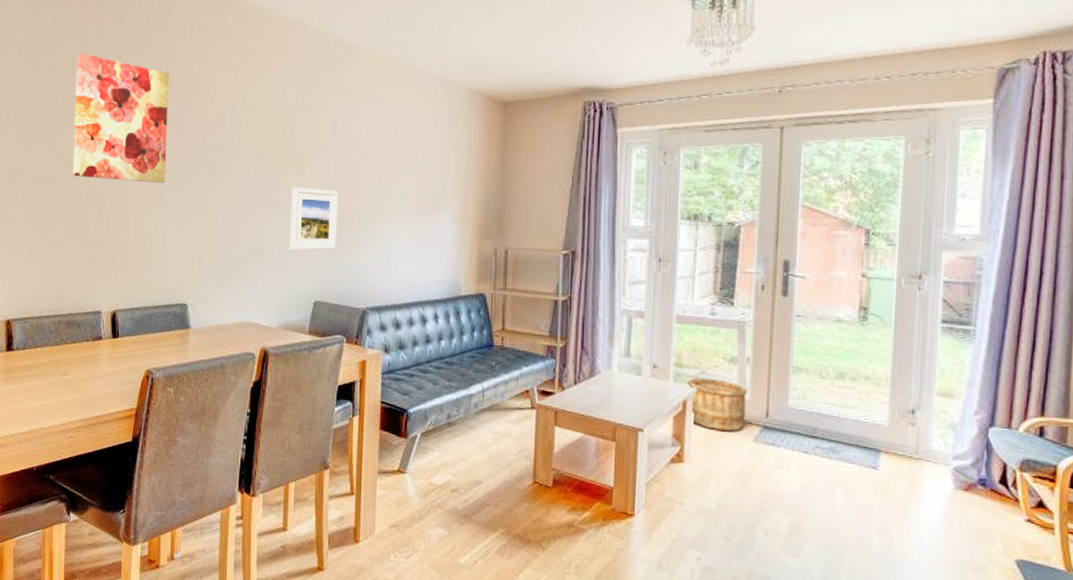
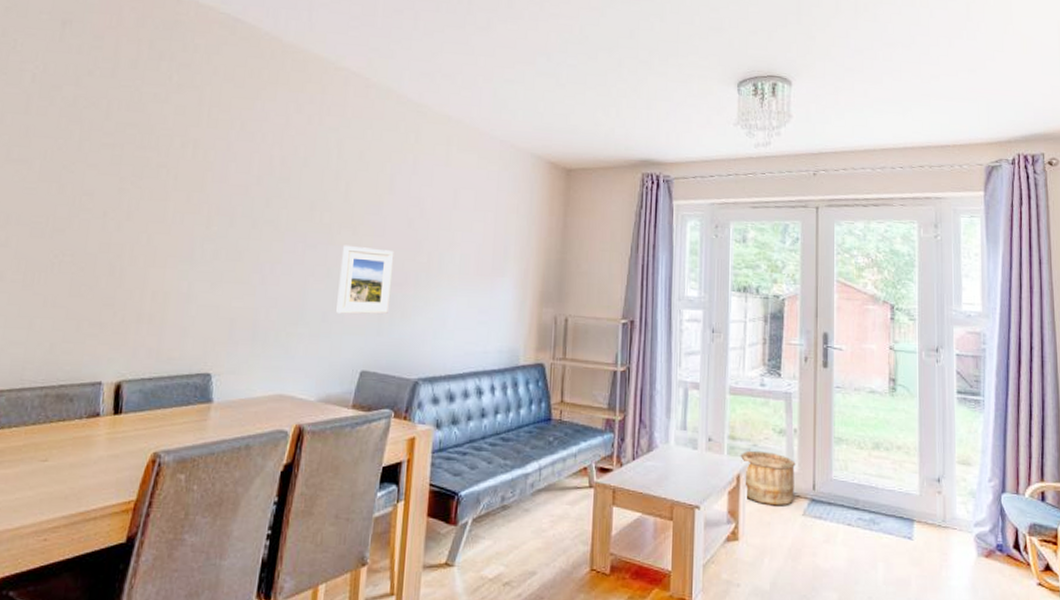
wall art: present [72,53,169,183] -> none [83,87,212,235]

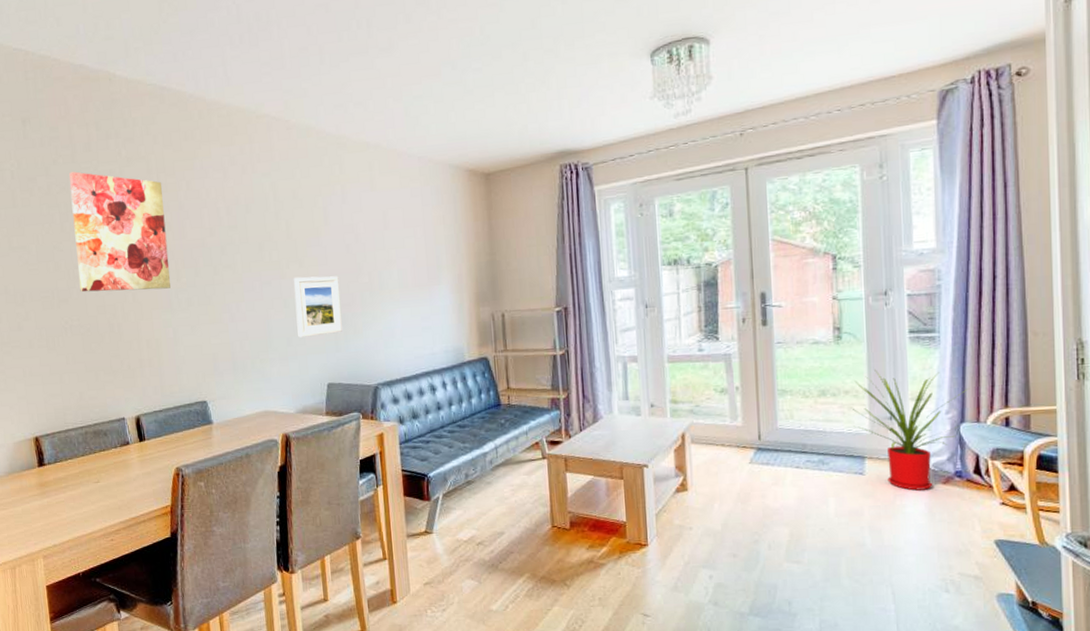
wall art: none [83,87,212,235] -> present [69,171,171,292]
wooden bucket: present [740,450,796,506] -> none [683,410,740,458]
house plant: none [903,426,1009,562] -> present [851,369,969,491]

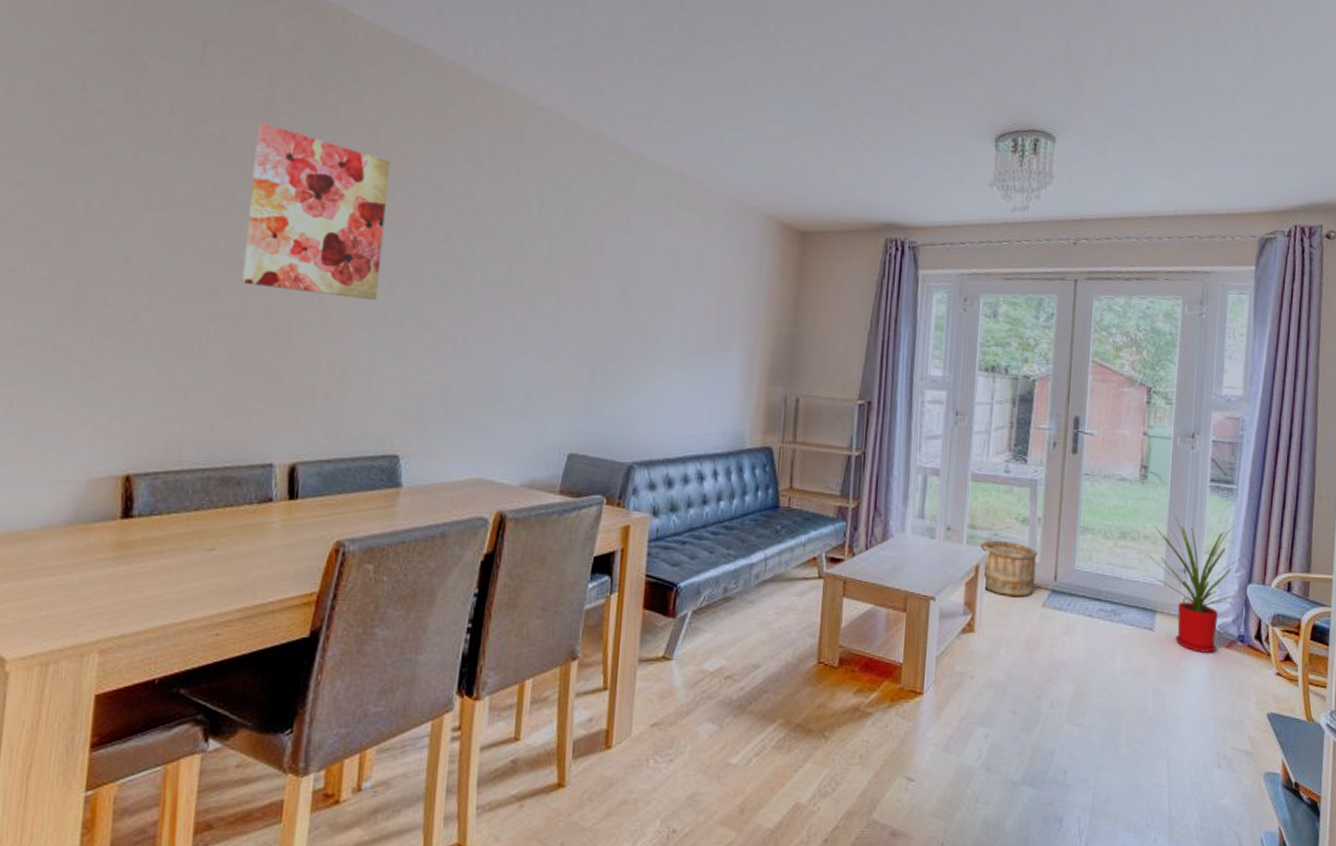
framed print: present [294,276,342,338] -> none [540,313,606,392]
wooden bucket: none [683,410,740,458] -> present [980,540,1038,597]

